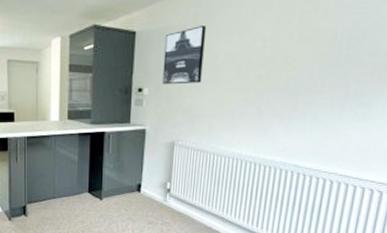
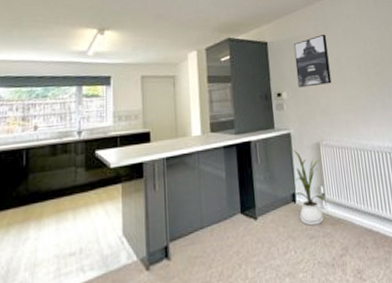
house plant: none [140,146,172,214] -> present [292,150,326,226]

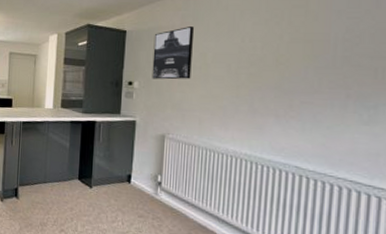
house plant: present [292,150,326,226] -> none [130,137,163,208]

